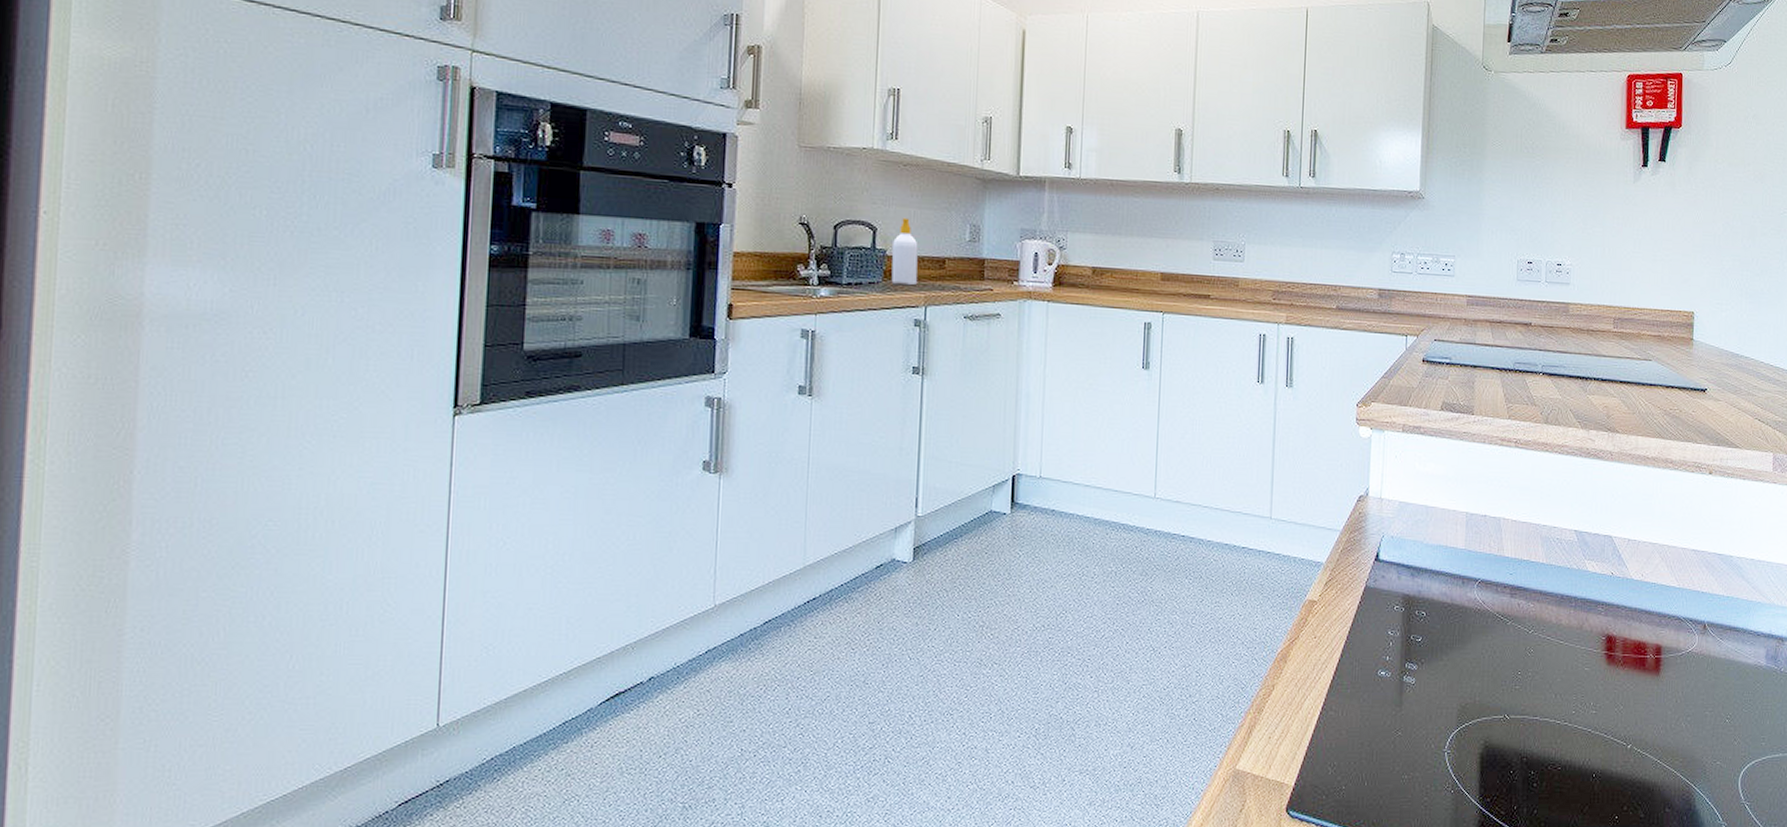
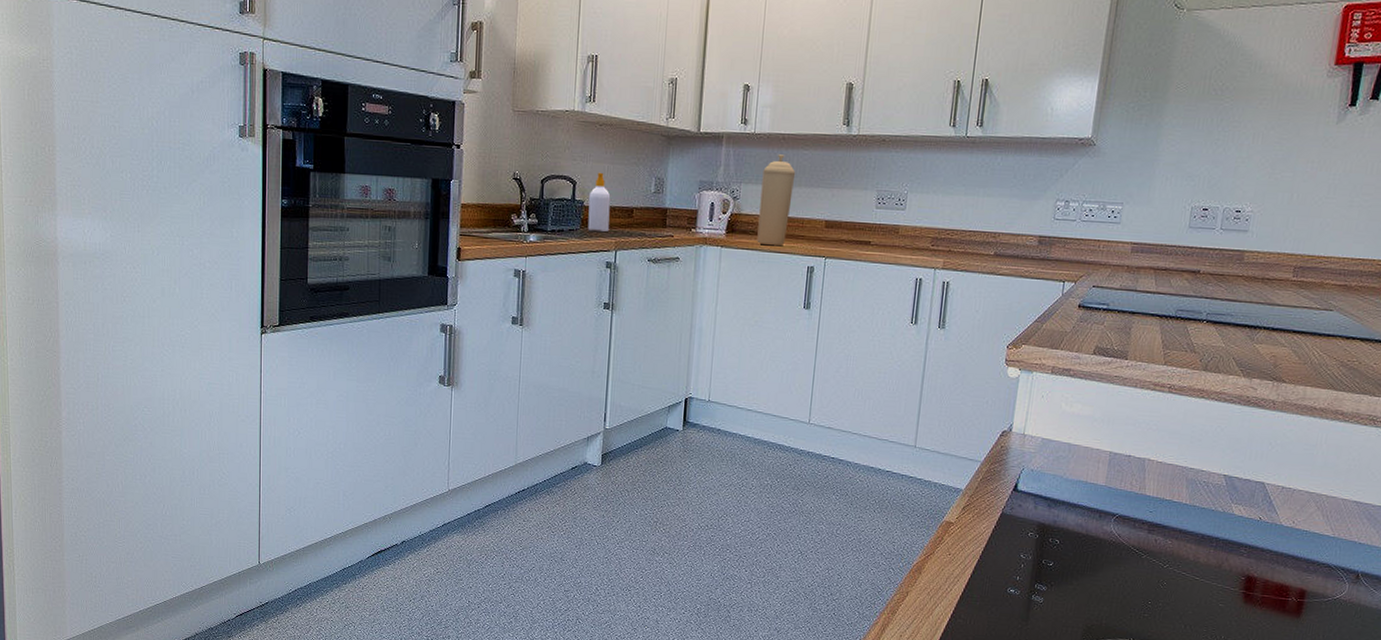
canister: none [1087,201,1127,301] -> present [757,154,796,247]

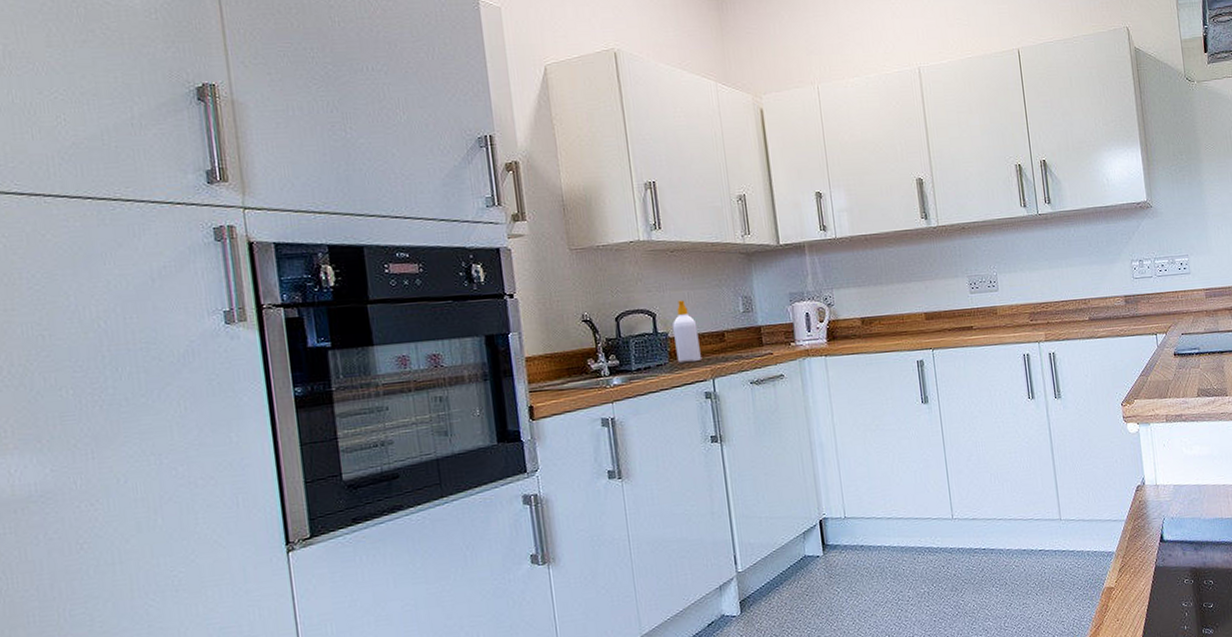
canister: present [757,154,796,247] -> none [852,255,890,348]

